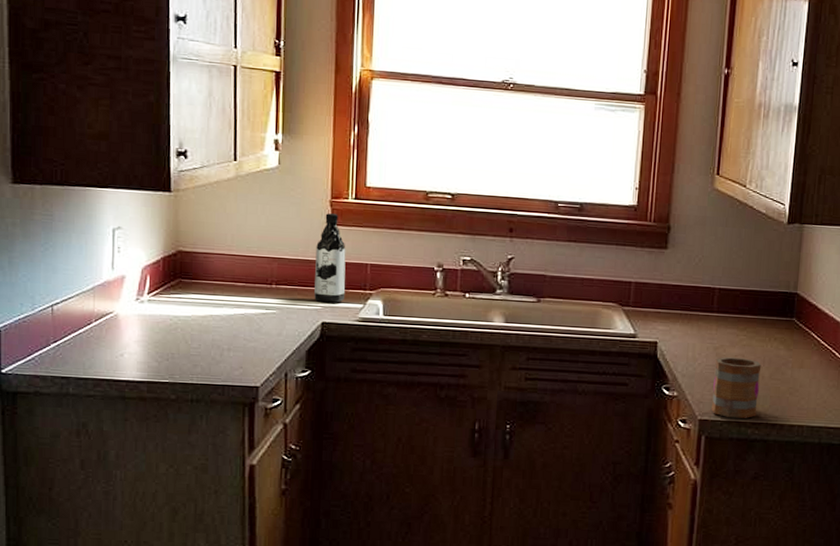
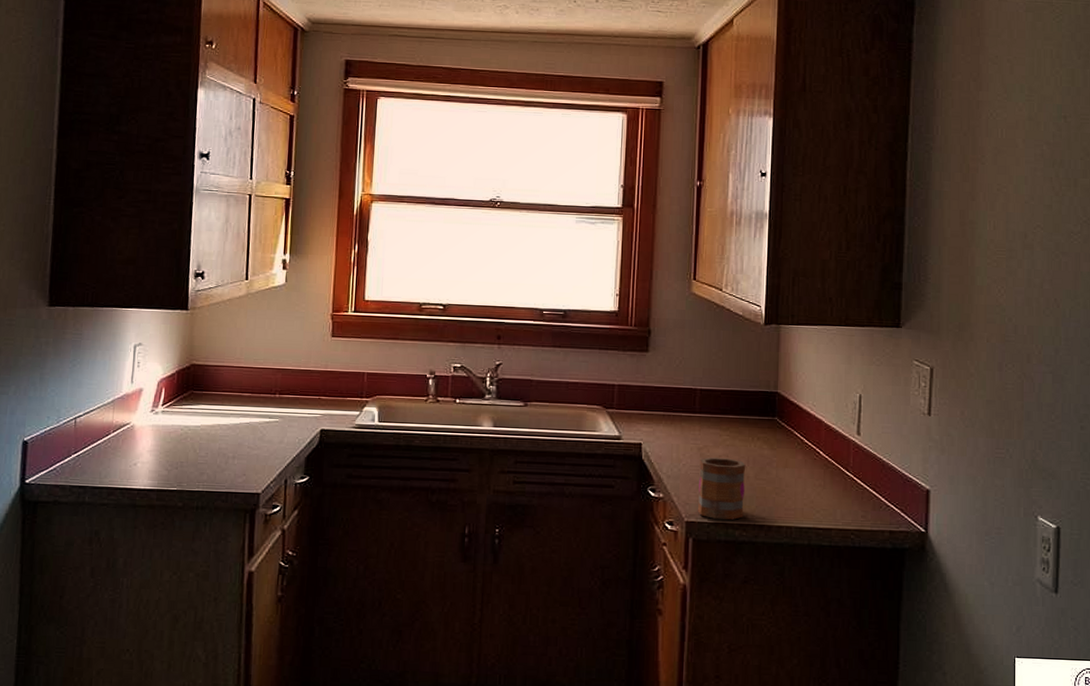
water bottle: present [314,213,346,303] -> none [314,326,345,411]

